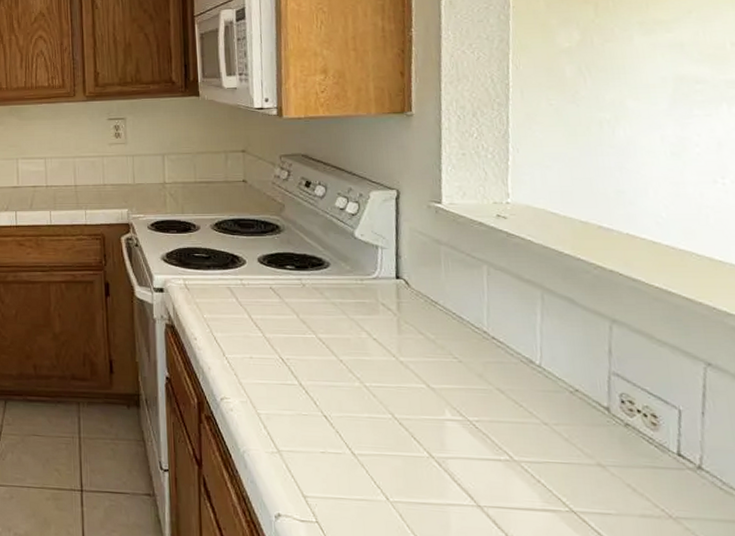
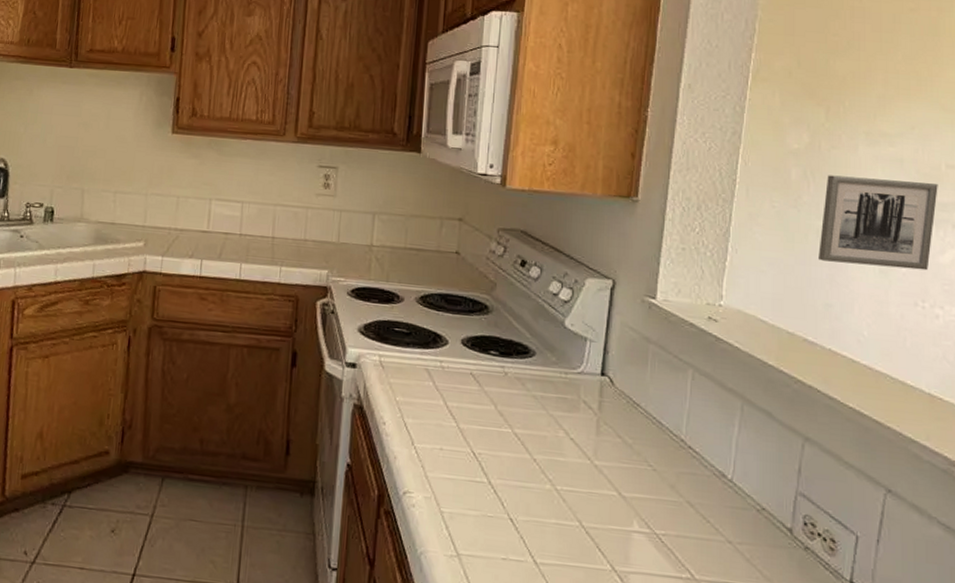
wall art: none [603,63,726,150] -> present [818,175,938,271]

